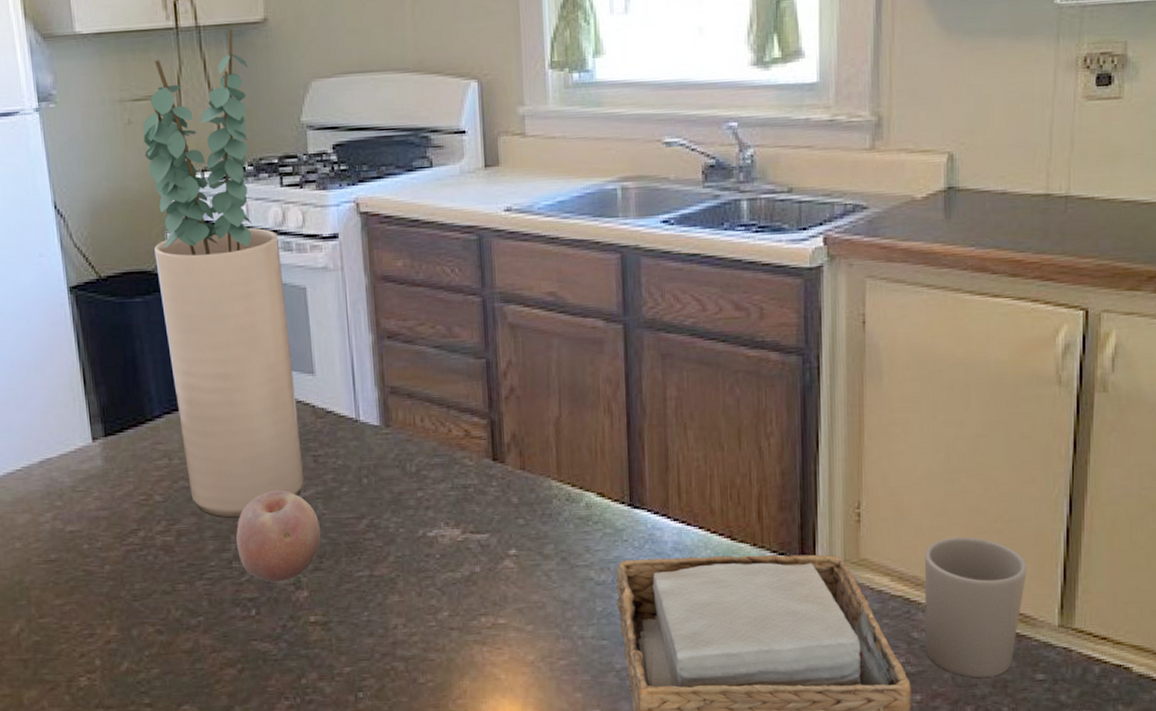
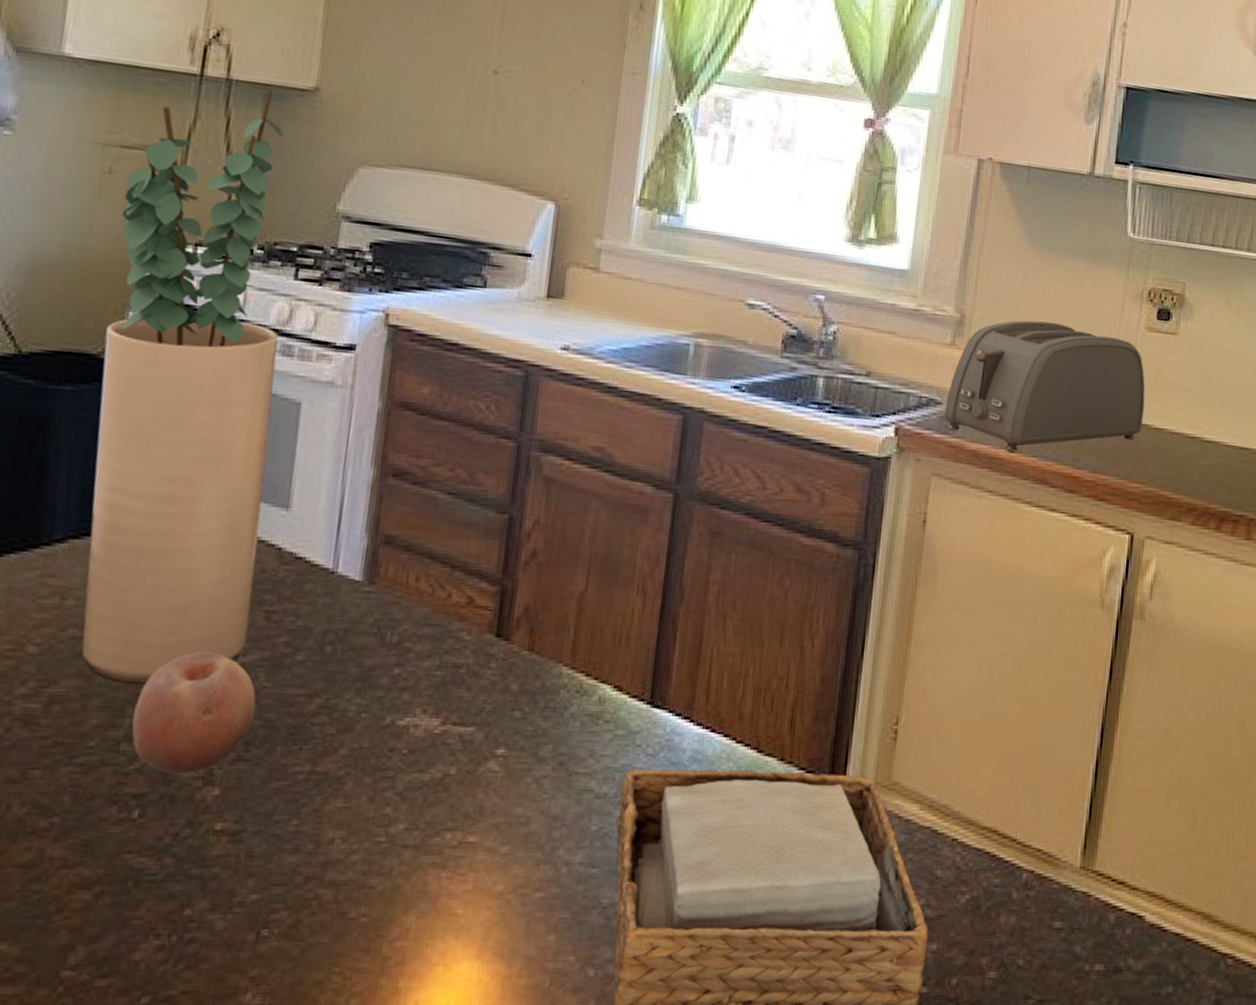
toaster: none [872,108,1089,245] -> present [944,320,1145,452]
mug: present [924,536,1027,677] -> none [947,763,1056,924]

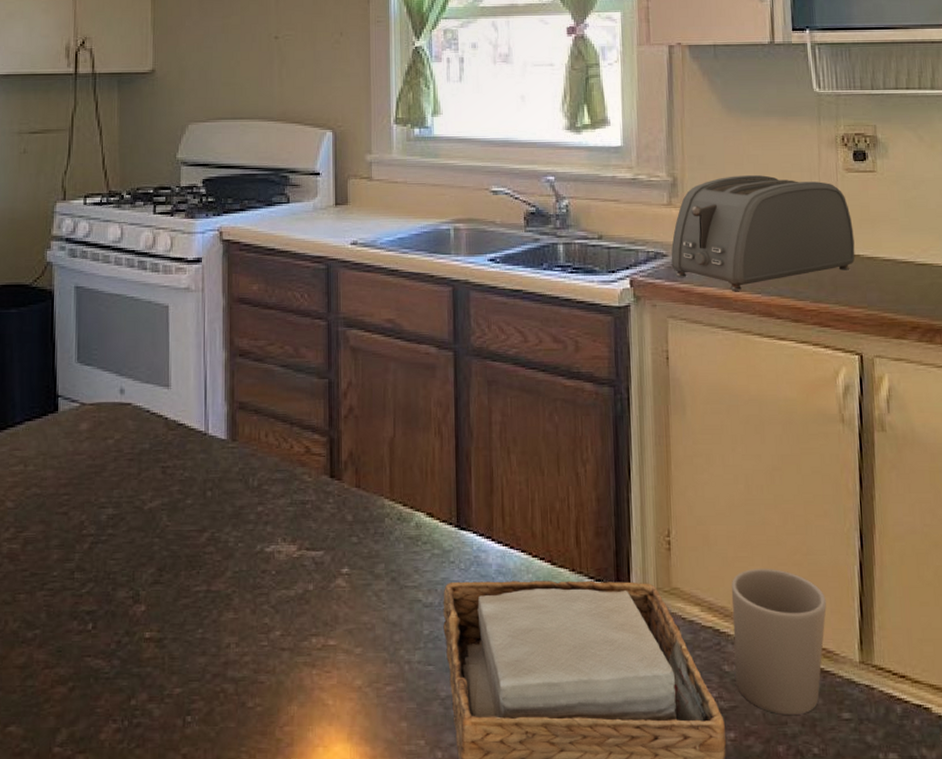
vase: present [81,90,284,684] -> none [33,77,151,527]
fruit: present [132,651,256,775] -> none [81,500,162,595]
mug: none [947,763,1056,924] -> present [731,568,827,715]

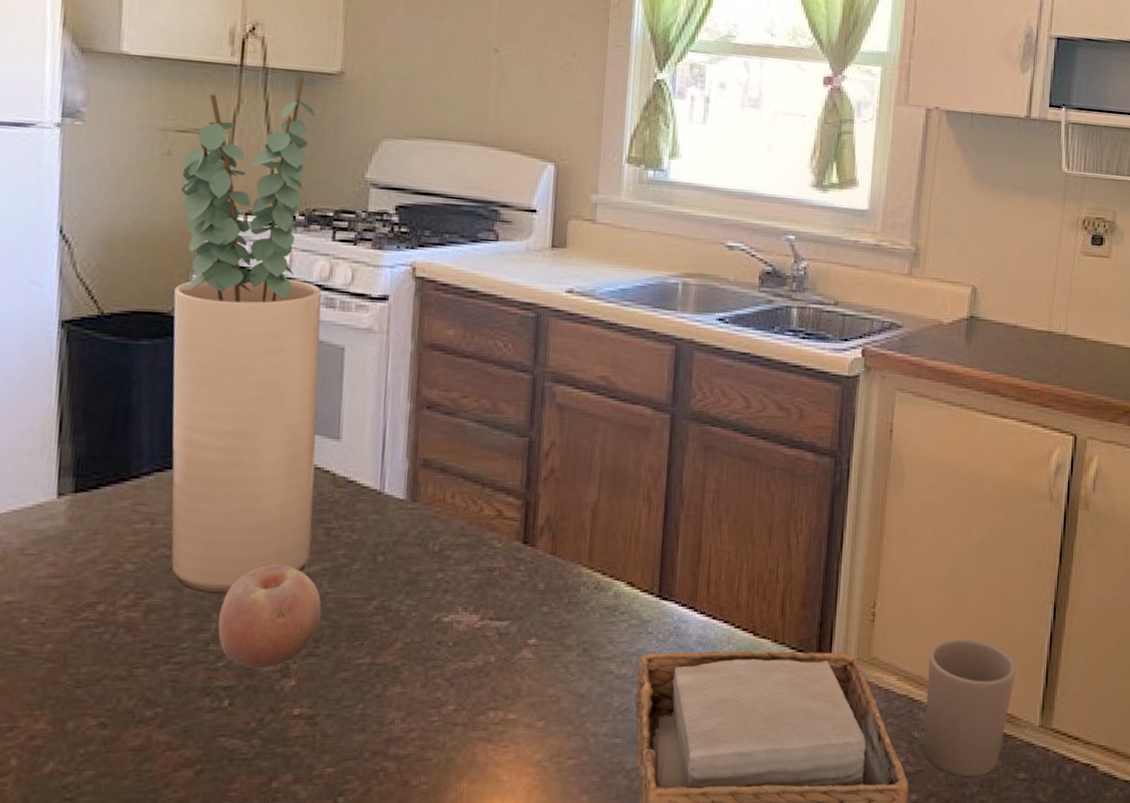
vase: none [33,77,151,527] -> present [171,75,322,593]
fruit: none [81,500,162,595] -> present [218,564,321,669]
toaster: present [671,175,856,291] -> none [905,250,1083,367]

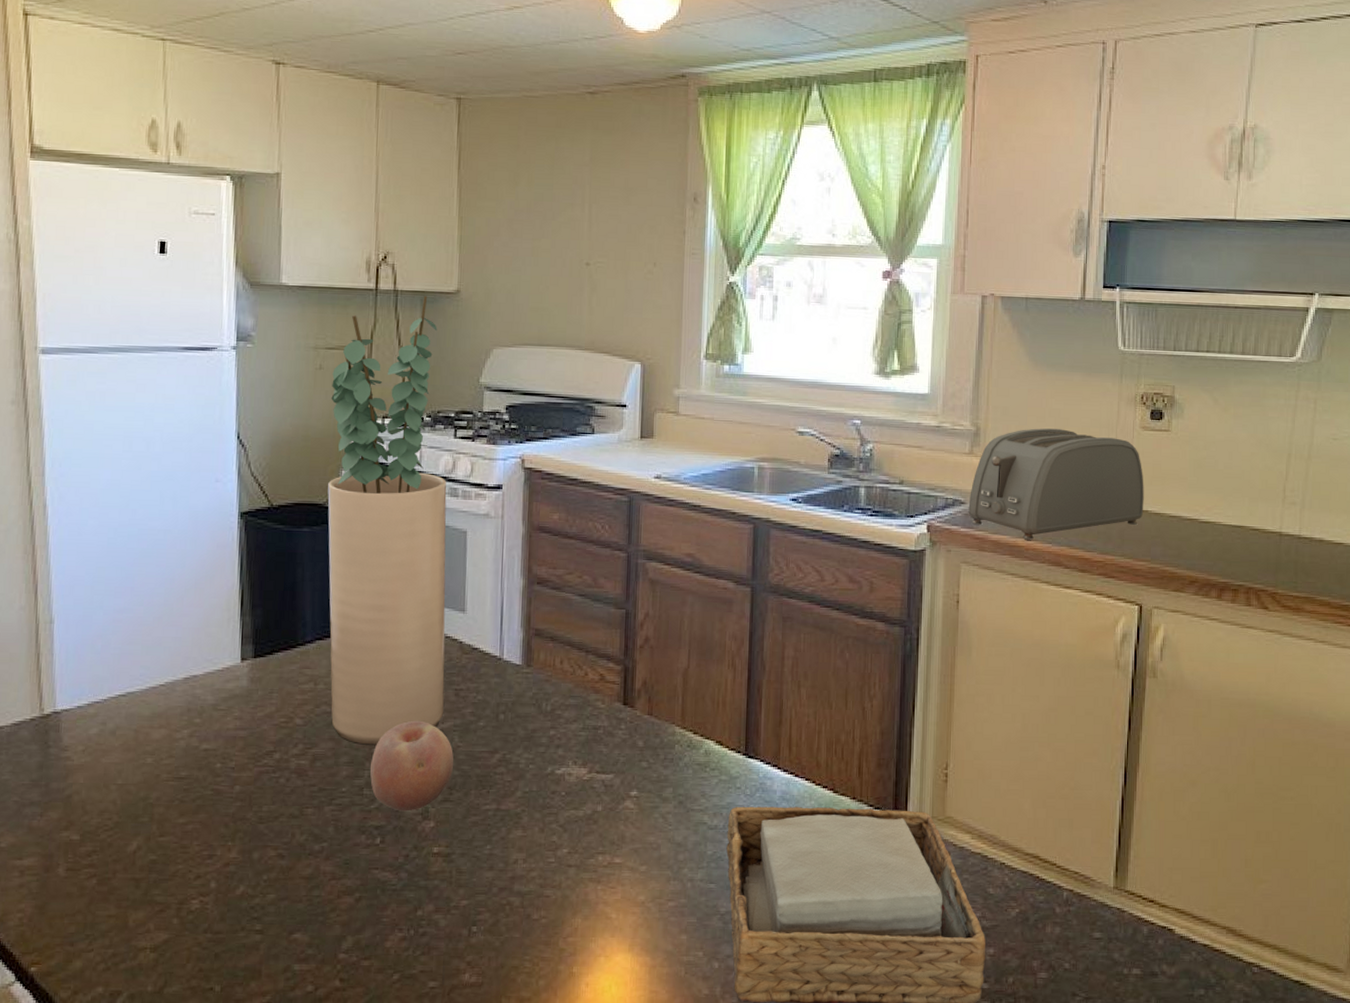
toaster: none [905,250,1083,367] -> present [968,428,1144,540]
mug: present [923,638,1016,777] -> none [999,800,1088,934]

